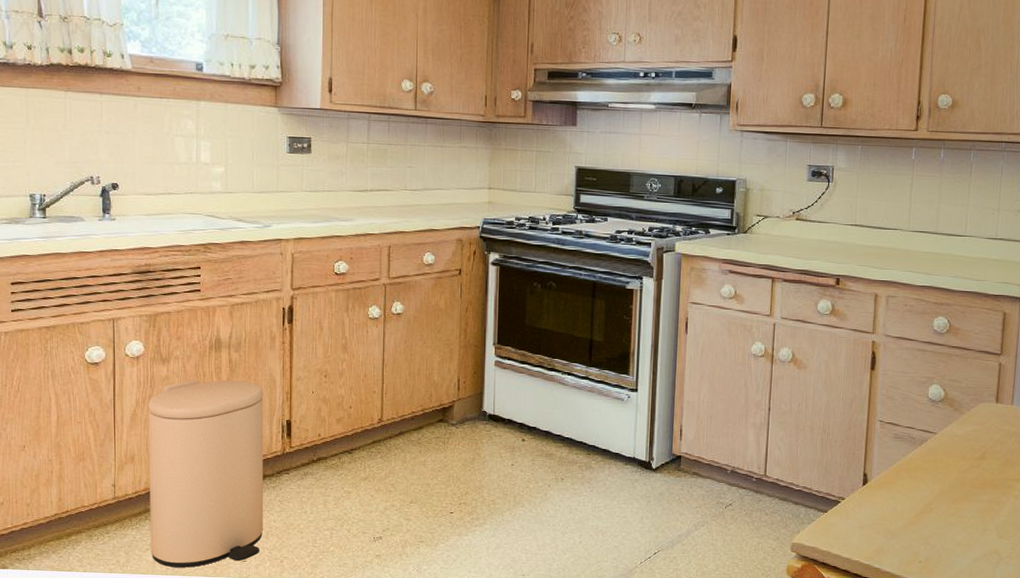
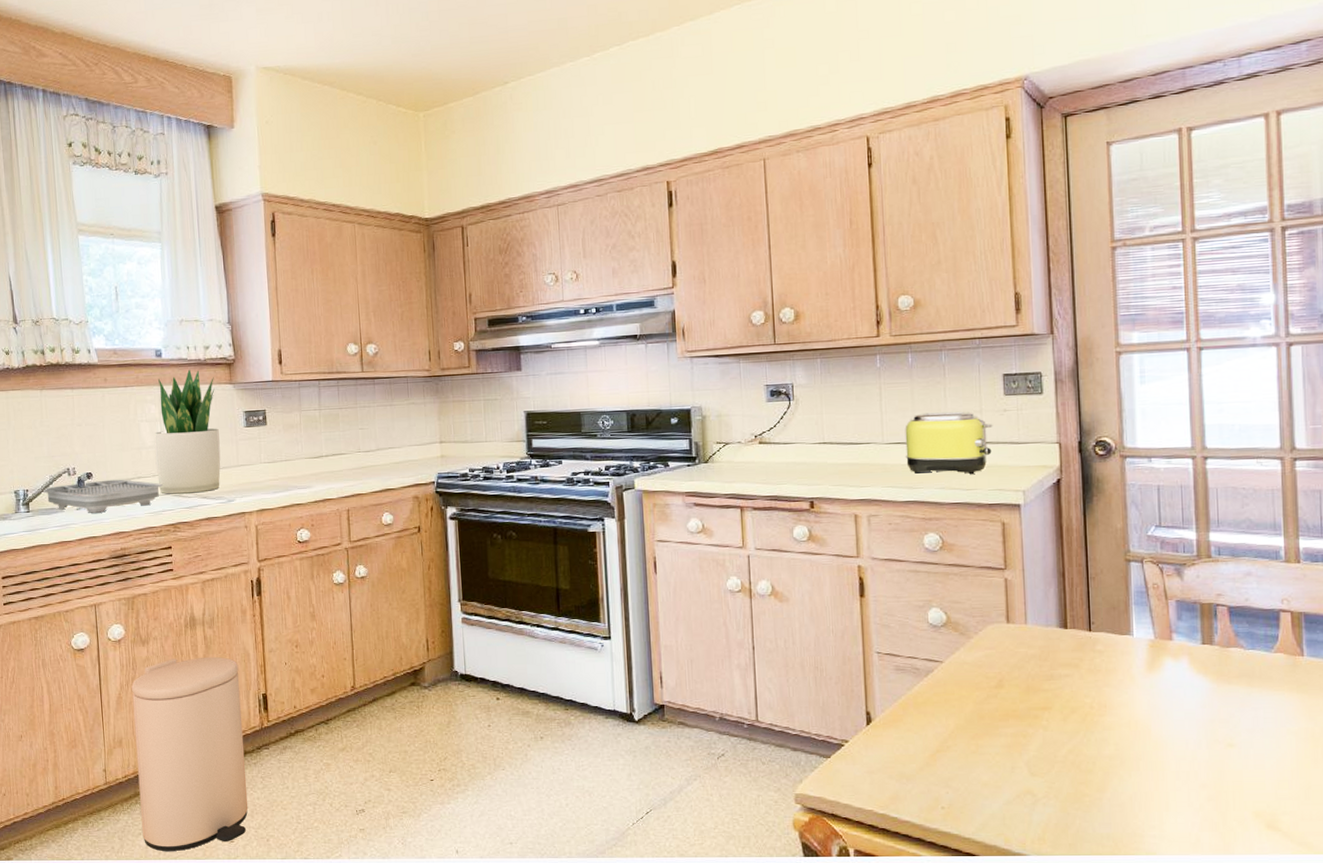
dish rack: none [60,192,196,226] -> present [41,479,164,513]
planter: none [188,87,260,215] -> present [154,369,221,494]
toaster: none [926,206,1008,266] -> present [905,411,993,474]

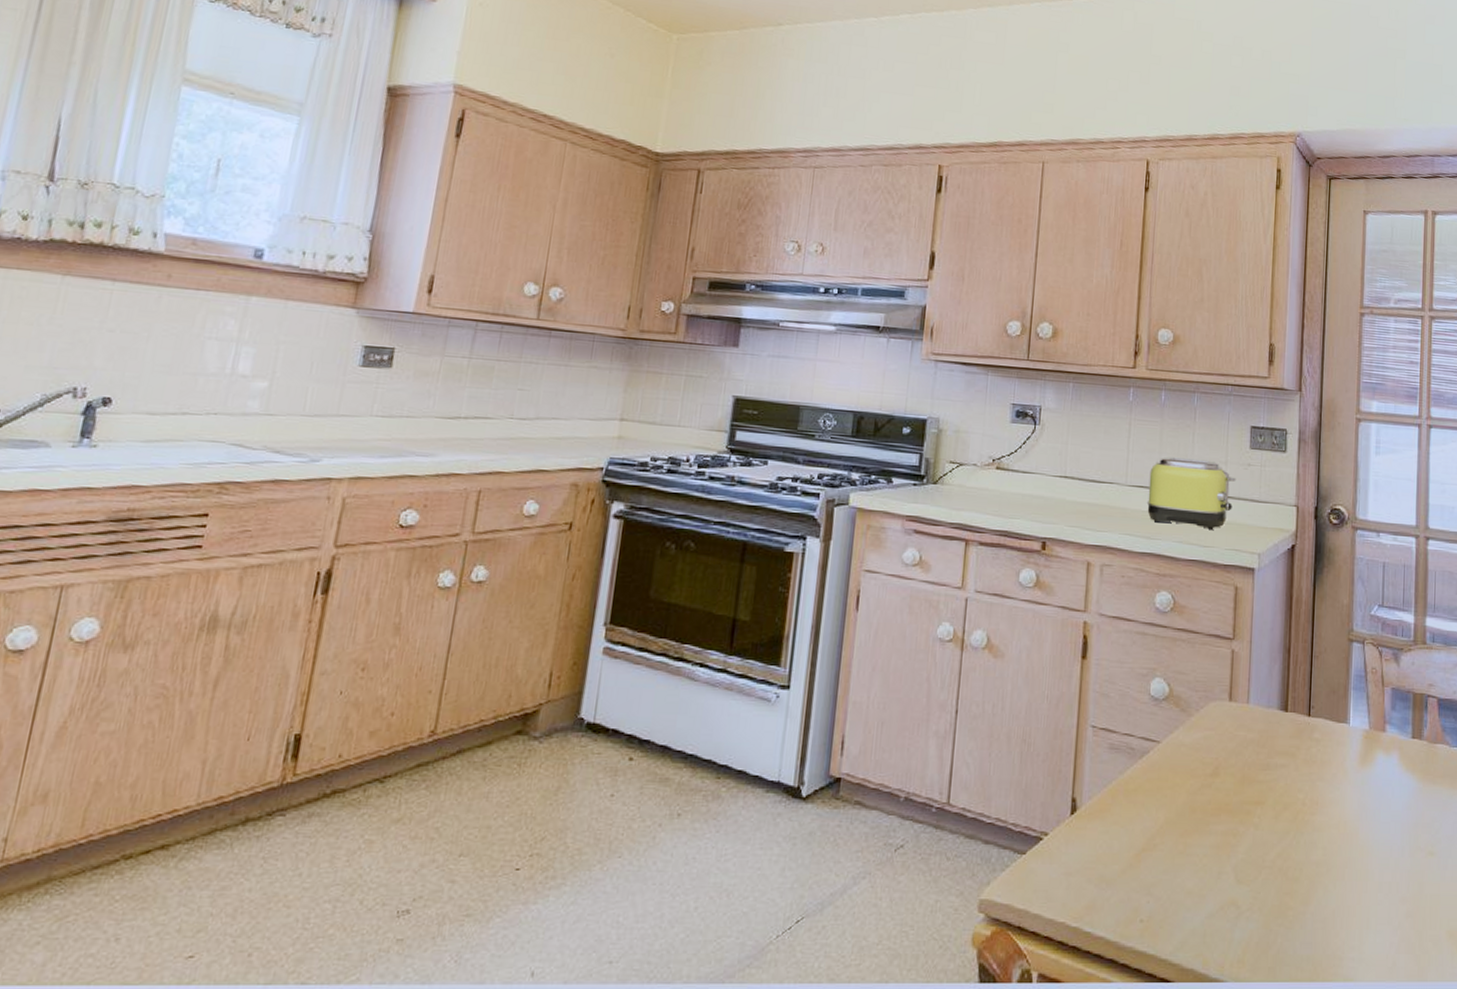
dish rack: present [41,479,164,513] -> none [21,409,220,455]
pedal bin: present [131,656,249,851] -> none [41,674,269,971]
planter: present [154,369,221,494] -> none [211,280,332,445]

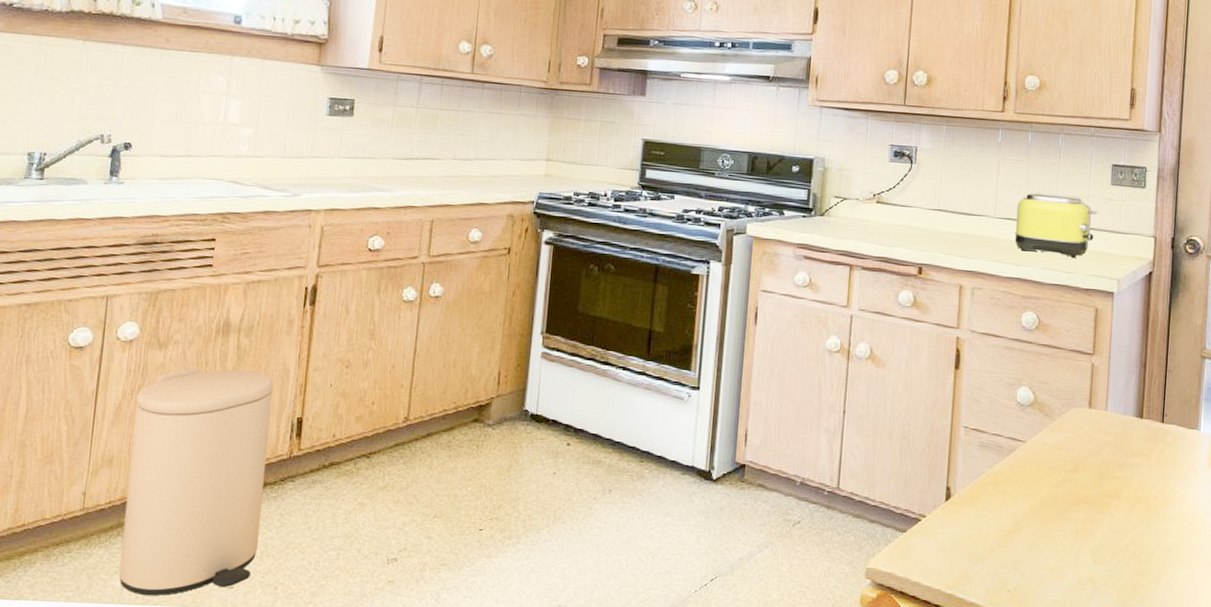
pedal bin: none [41,674,269,971] -> present [119,368,274,595]

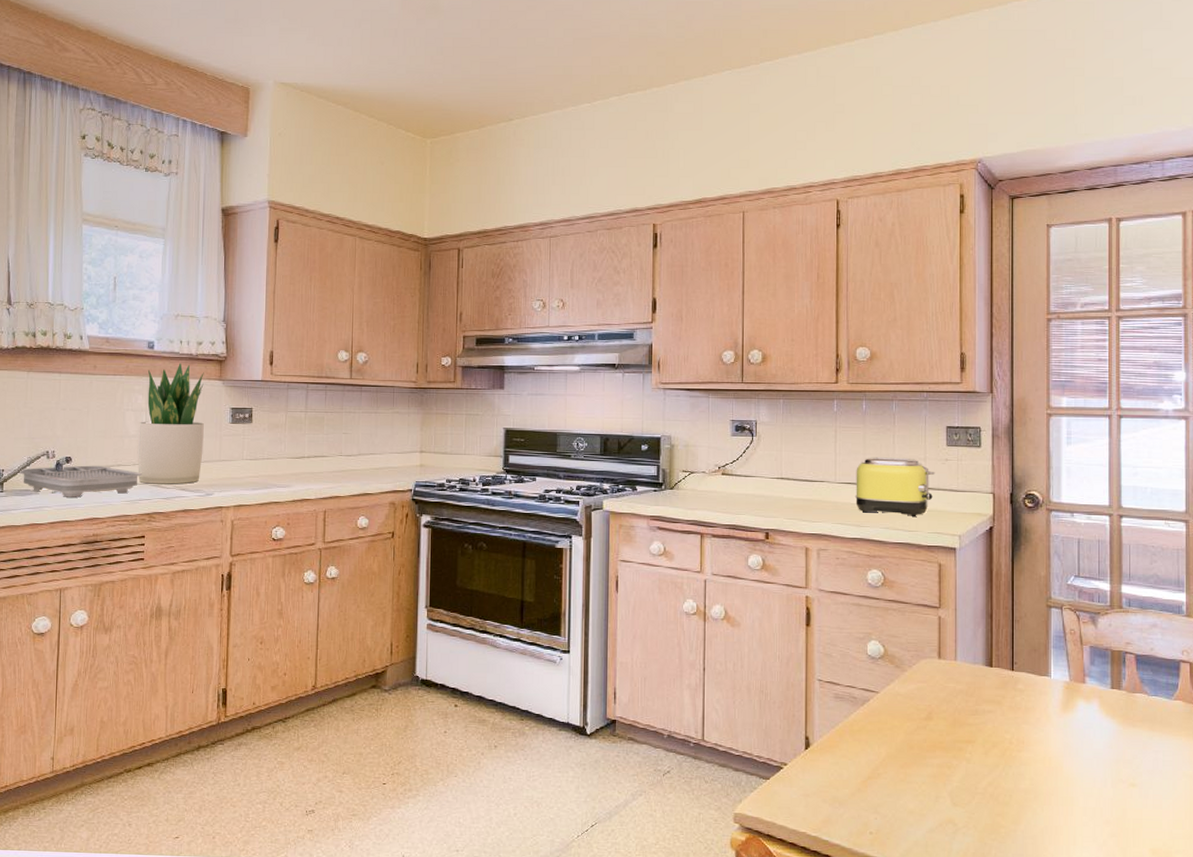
dish rack: none [63,153,218,191] -> present [17,465,143,498]
pedal bin: present [119,368,274,595] -> none [85,648,201,845]
planter: none [212,42,300,182] -> present [137,363,204,485]

